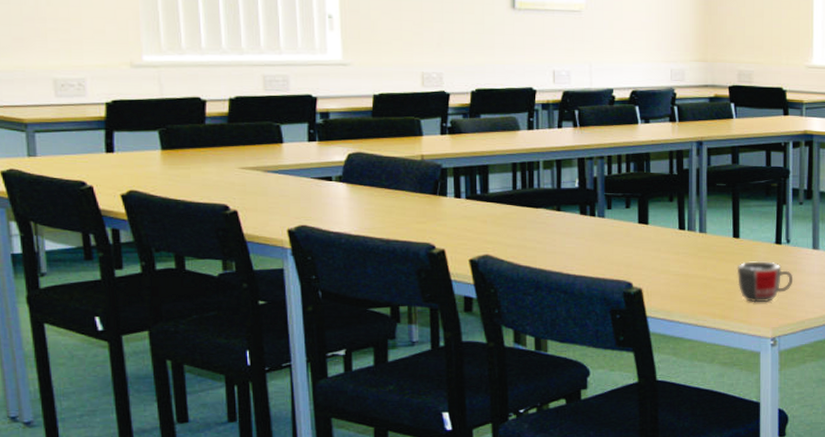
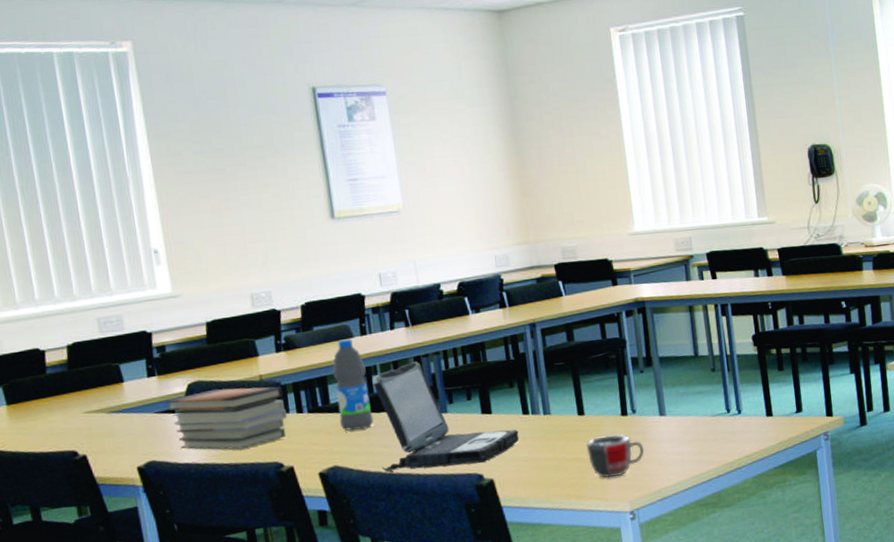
book stack: none [322,162,444,226] -> present [164,386,287,450]
water bottle: none [495,131,530,223] -> present [332,339,374,431]
laptop: none [533,163,672,271] -> present [372,362,520,472]

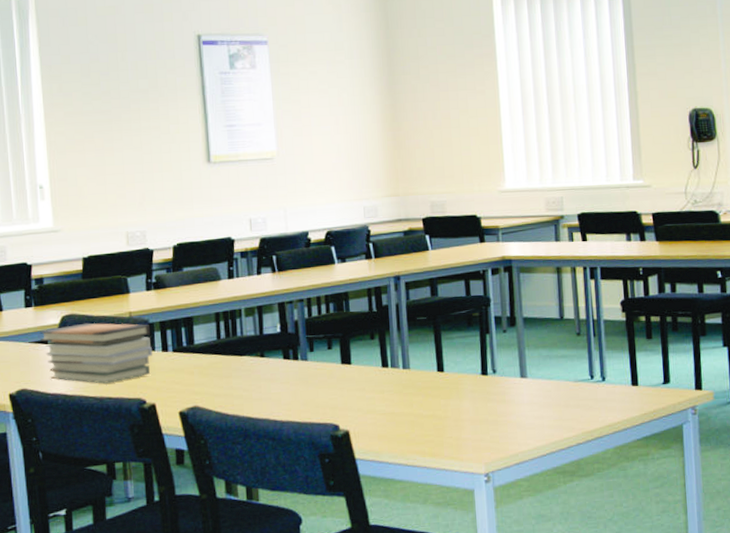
water bottle: present [332,339,374,431] -> none [199,281,235,373]
laptop: present [372,362,520,472] -> none [236,308,377,416]
mug: present [586,434,645,478] -> none [443,394,503,438]

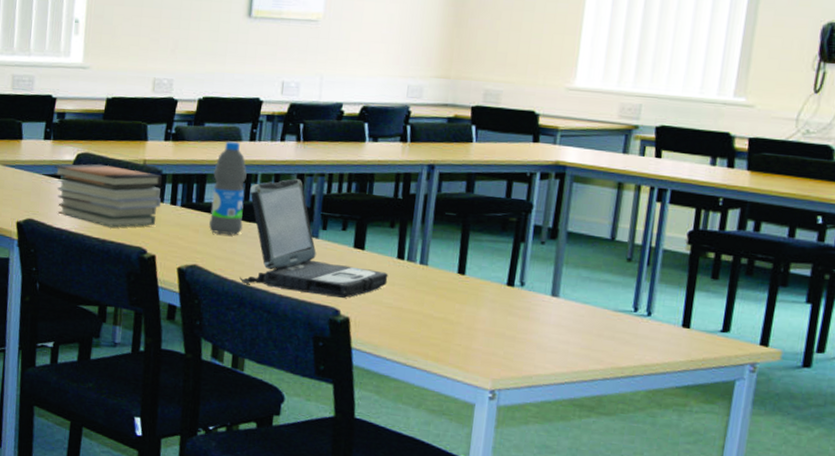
water bottle: none [199,281,235,373] -> present [209,141,247,236]
laptop: none [236,308,377,416] -> present [239,179,388,298]

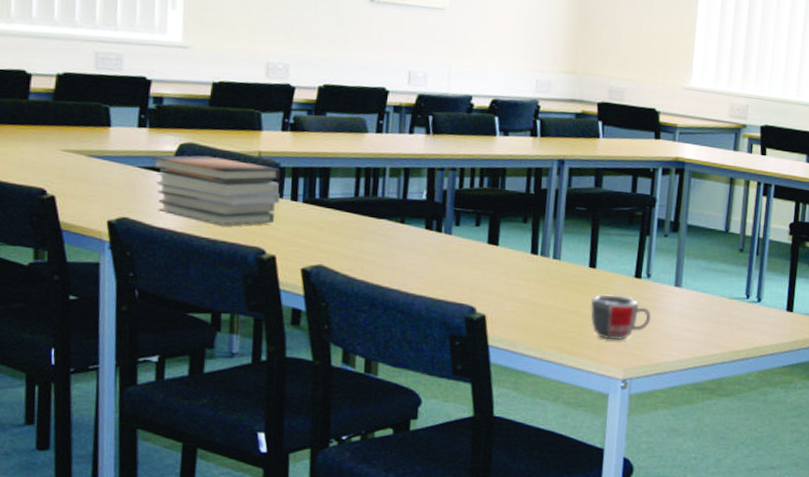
water bottle: present [209,141,247,236] -> none [335,132,374,233]
laptop: present [239,179,388,298] -> none [370,173,523,295]
mug: none [457,301,524,350] -> present [590,294,651,341]

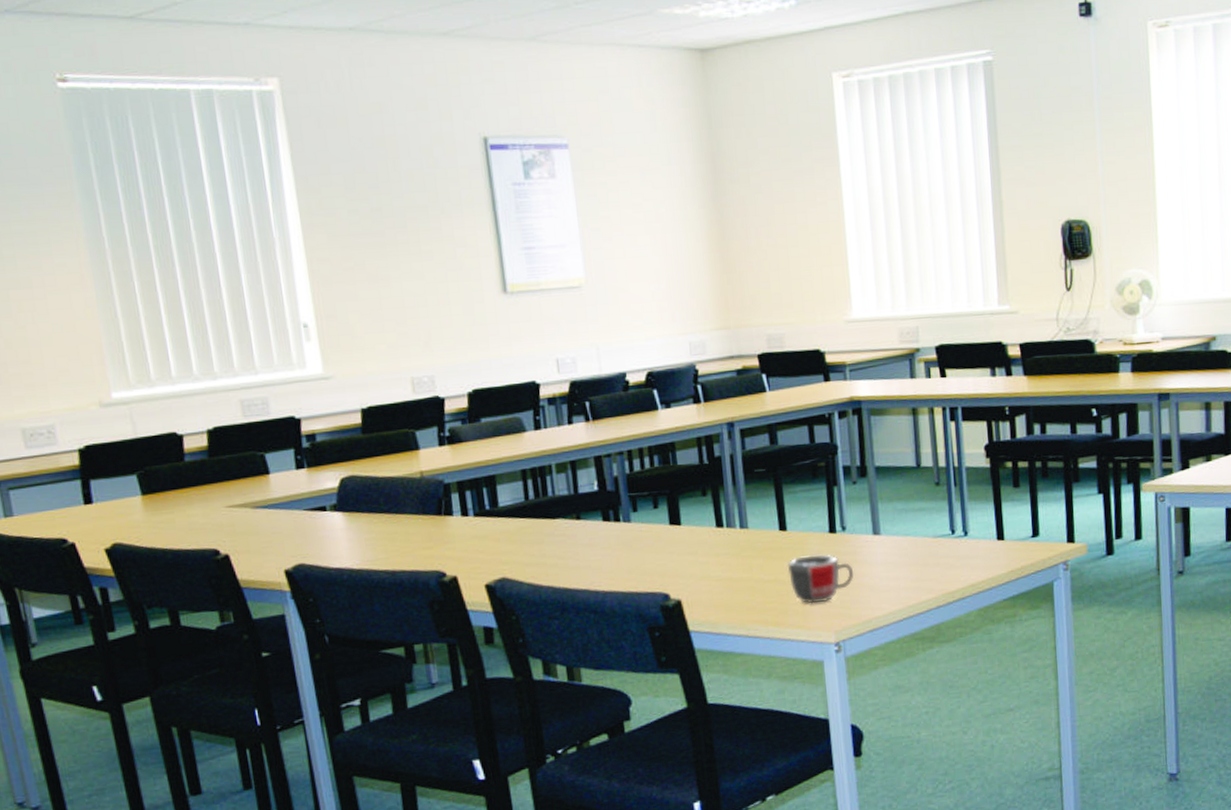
book stack: present [151,155,280,226] -> none [314,484,450,555]

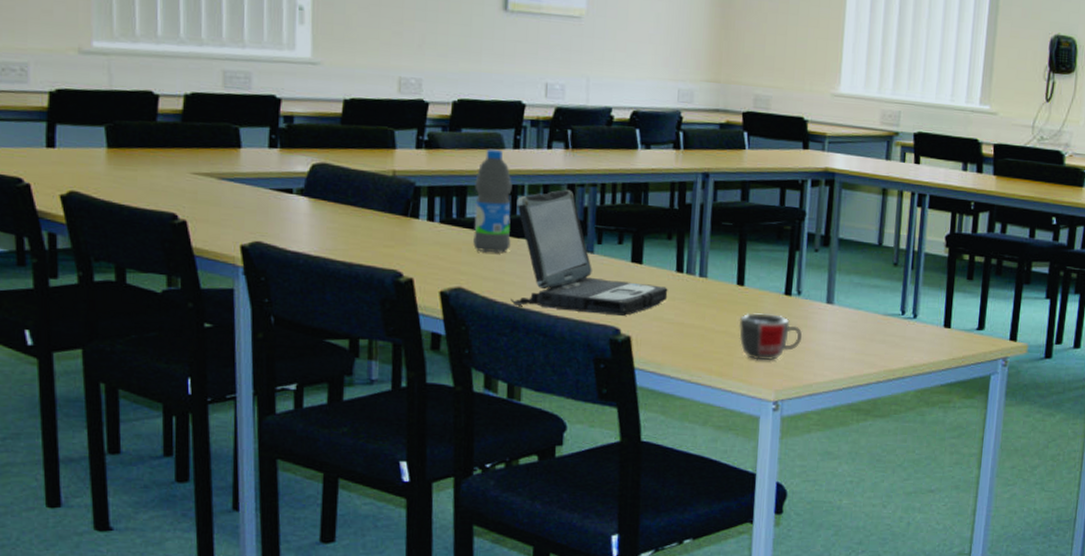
water bottle: none [502,433,547,539] -> present [473,149,512,253]
laptop: none [546,462,712,587] -> present [511,190,668,316]

